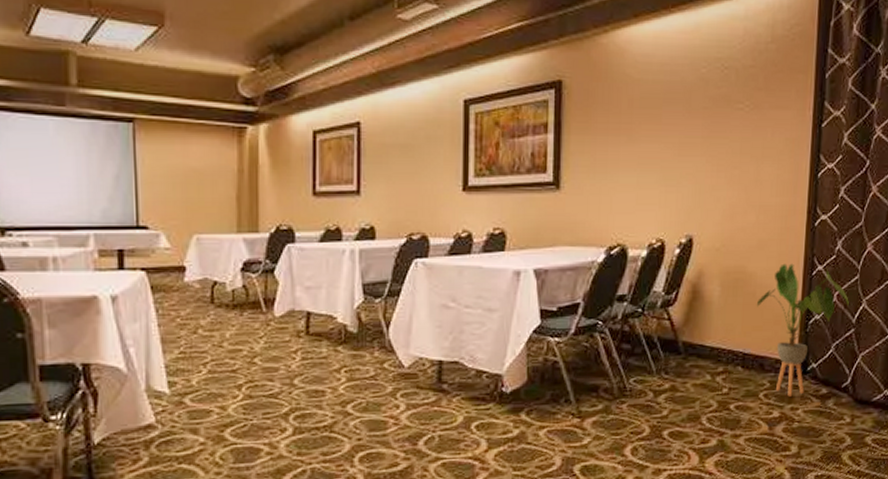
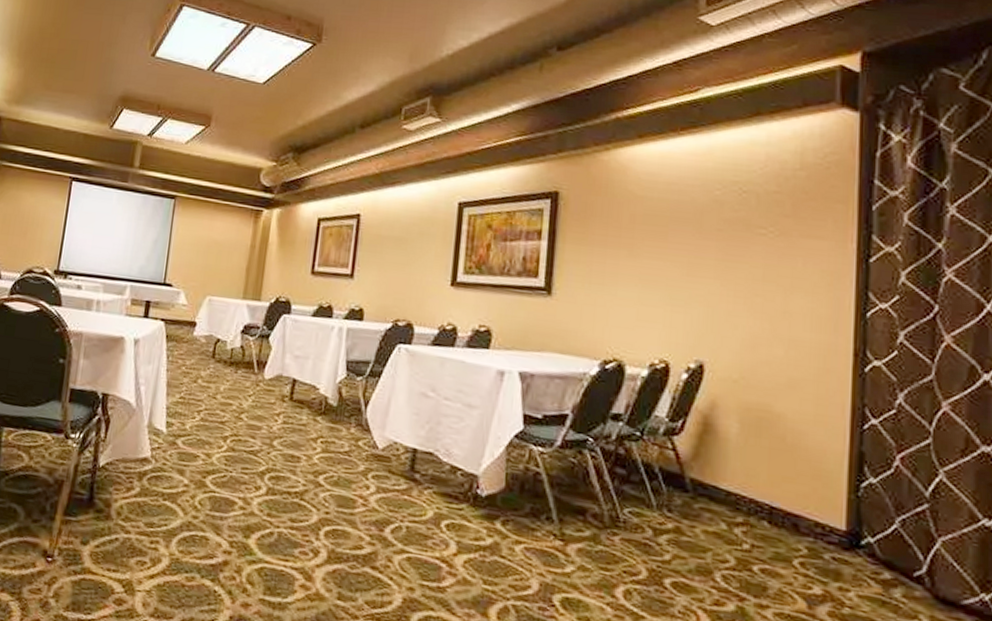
house plant: present [757,263,849,397] -> none [788,409,919,573]

